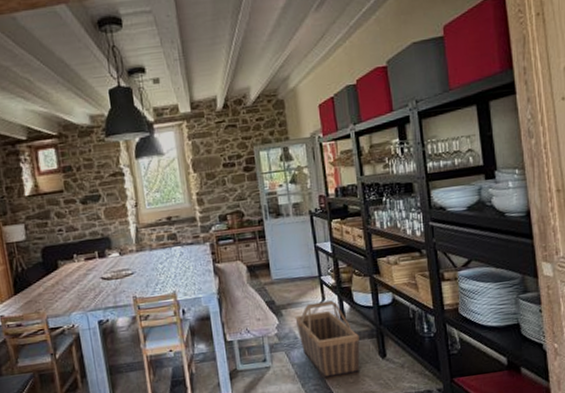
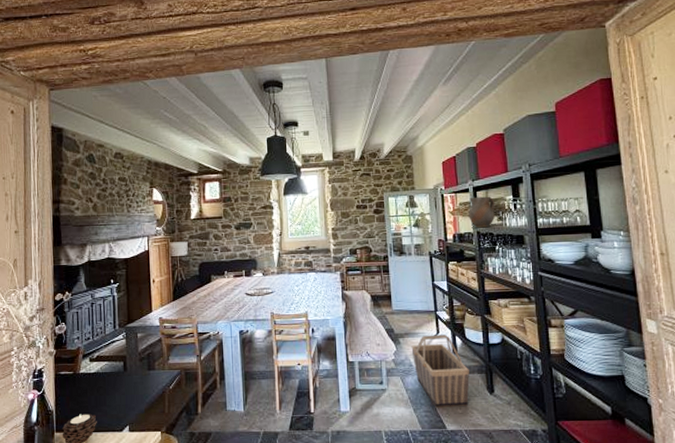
ceramic pitcher: none [351,141,380,179] -> present [469,196,495,228]

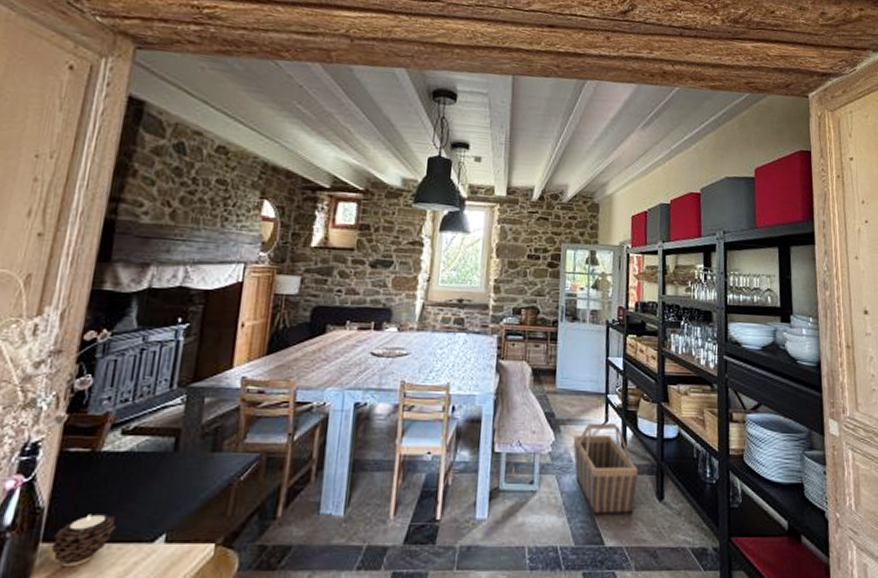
ceramic pitcher: present [469,196,495,228] -> none [655,261,685,299]

